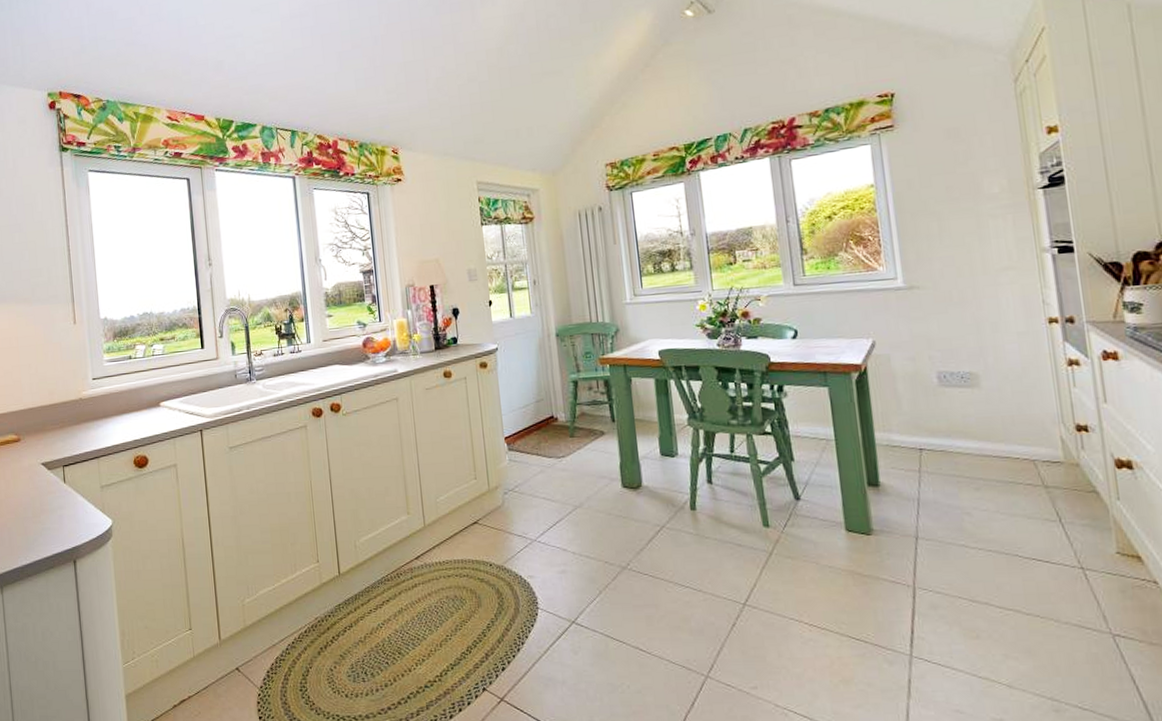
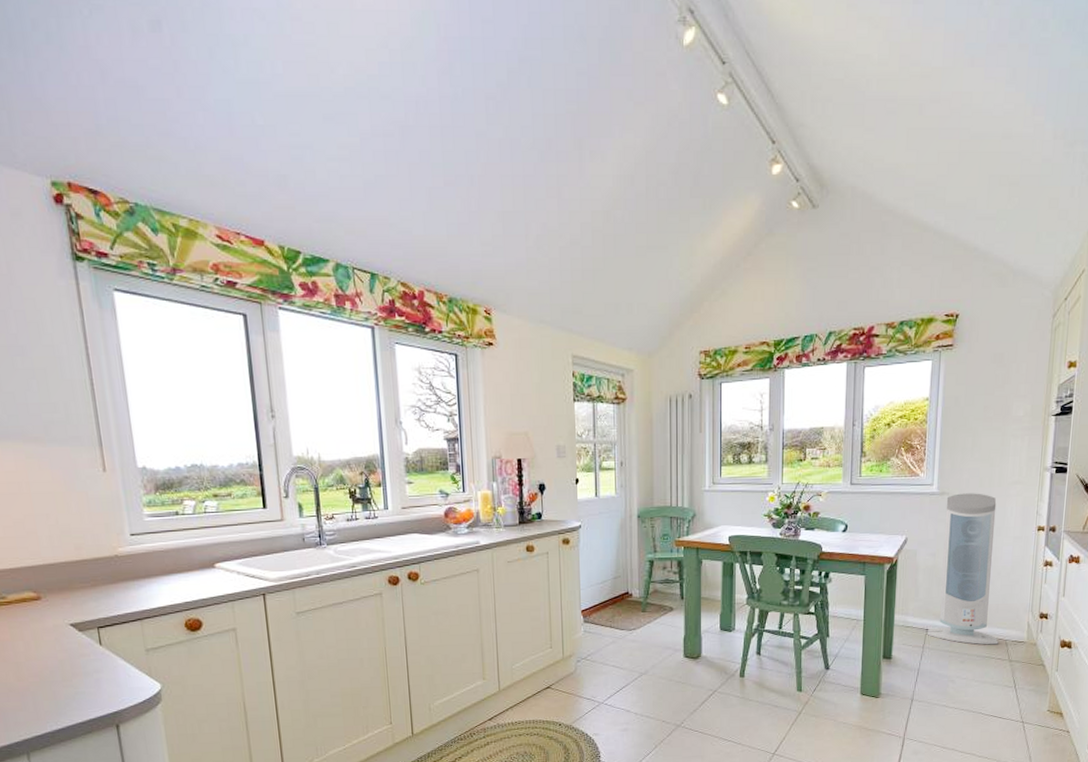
air purifier: none [917,284,1024,467] -> present [928,493,998,645]

